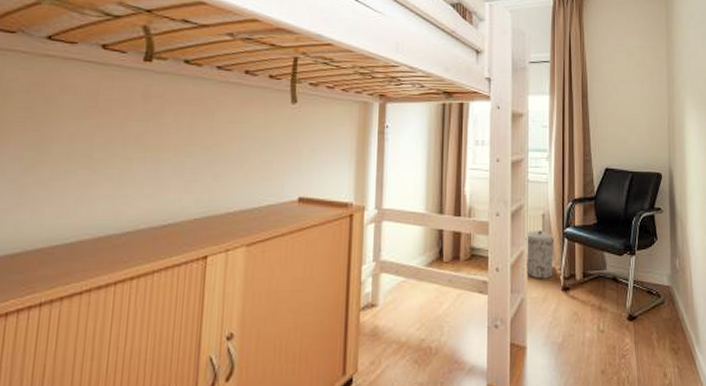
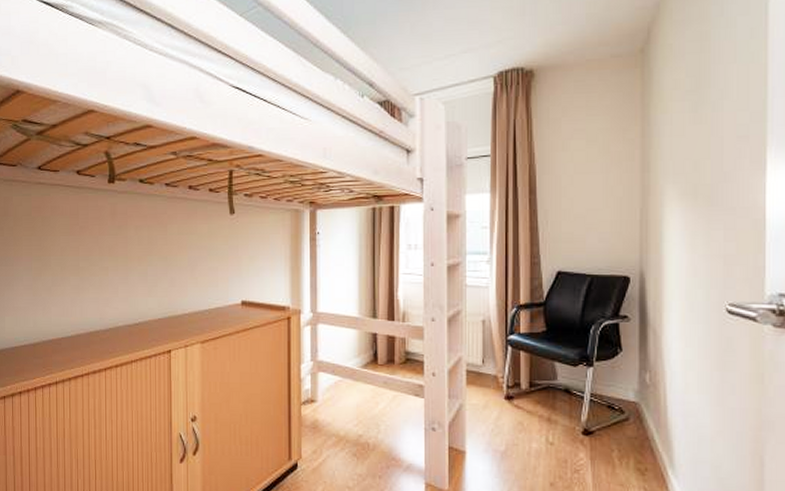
trash can: present [525,230,555,279] -> none [464,336,497,386]

